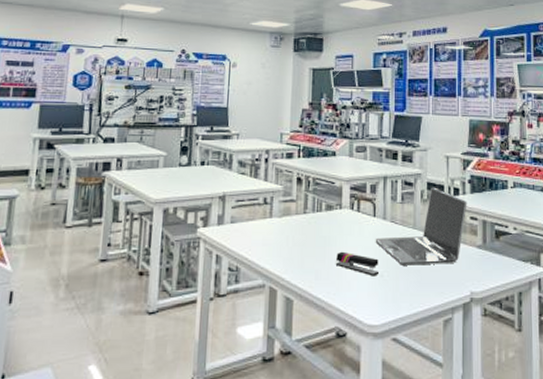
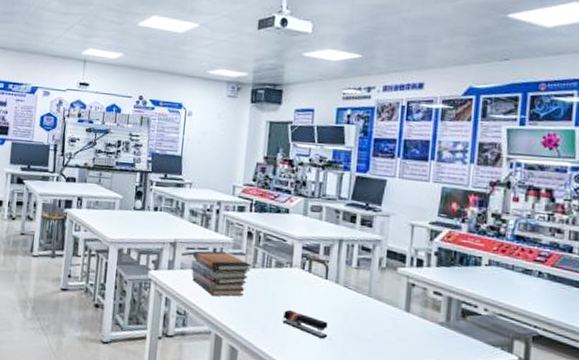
book stack: none [241,199,302,248] -> present [191,251,251,297]
laptop: present [375,187,467,265] -> none [325,255,432,337]

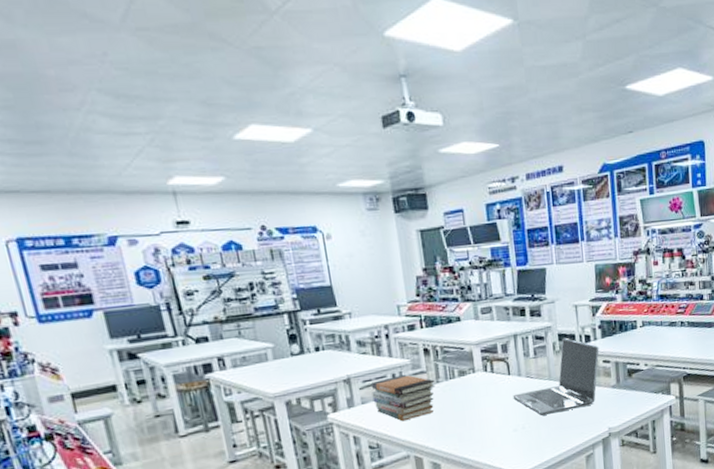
stapler: present [282,309,328,339] -> none [476,412,520,430]
laptop: none [325,255,432,337] -> present [512,337,600,416]

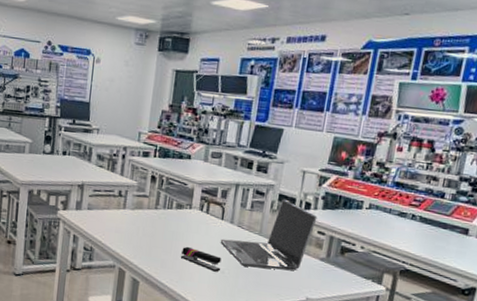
book stack: present [371,374,435,422] -> none [97,193,154,235]
stapler: none [476,412,520,430] -> present [180,246,222,272]

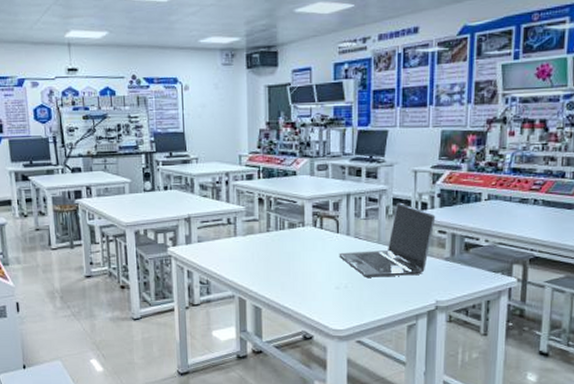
stapler: present [180,246,222,272] -> none [300,265,343,288]

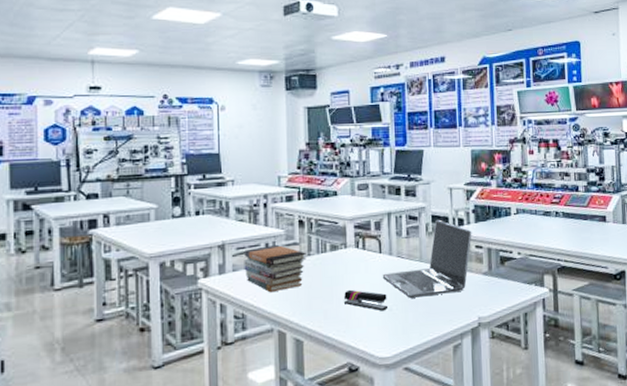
book stack: none [208,219,265,264] -> present [244,244,306,293]
stapler: none [300,265,343,288] -> present [343,289,387,311]

